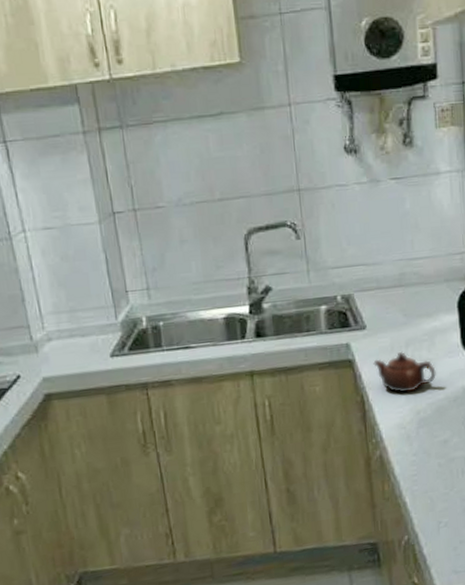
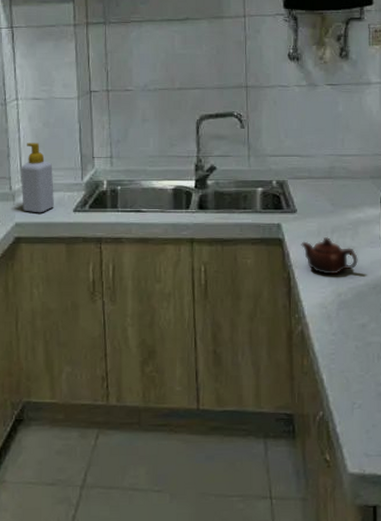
soap bottle: none [40,281,87,364] -> present [21,143,54,213]

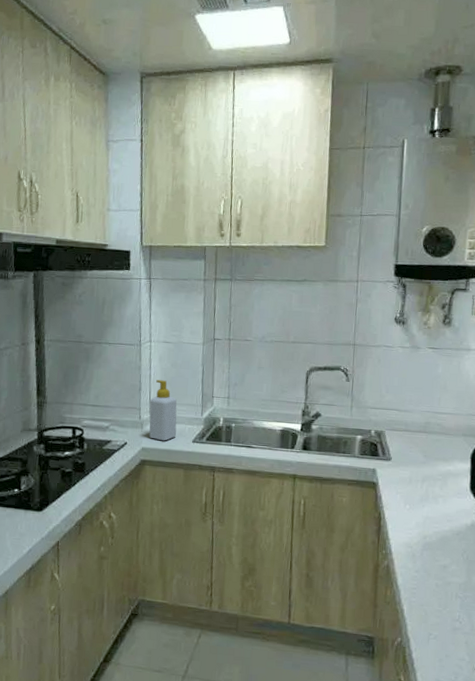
teapot: present [301,236,358,275] -> none [393,484,445,519]

